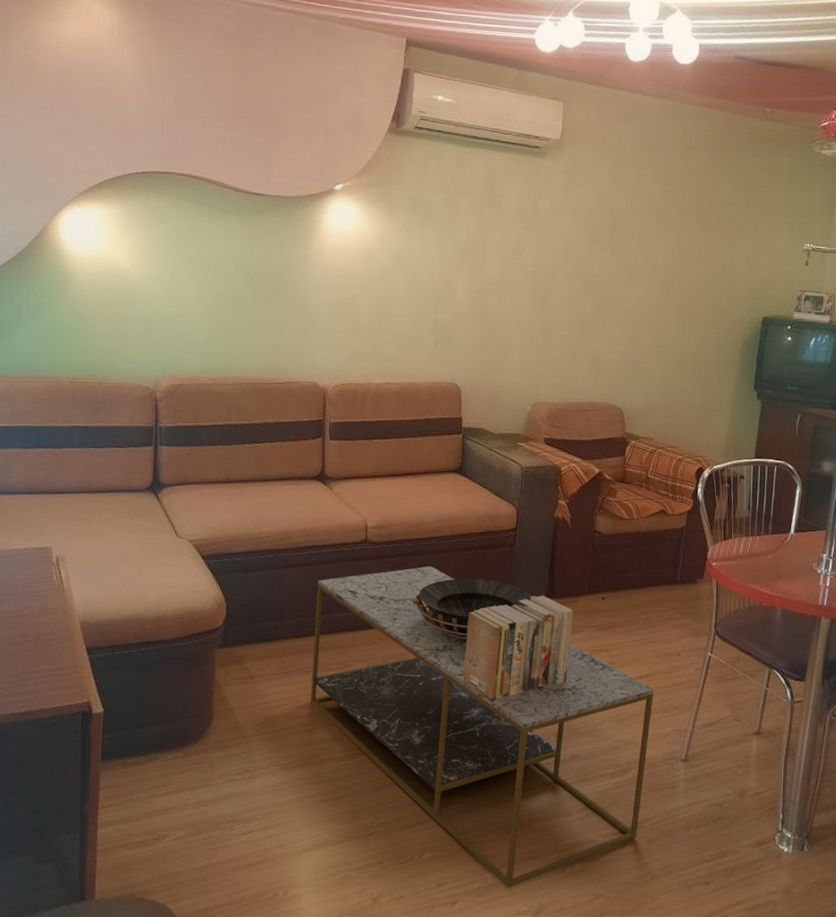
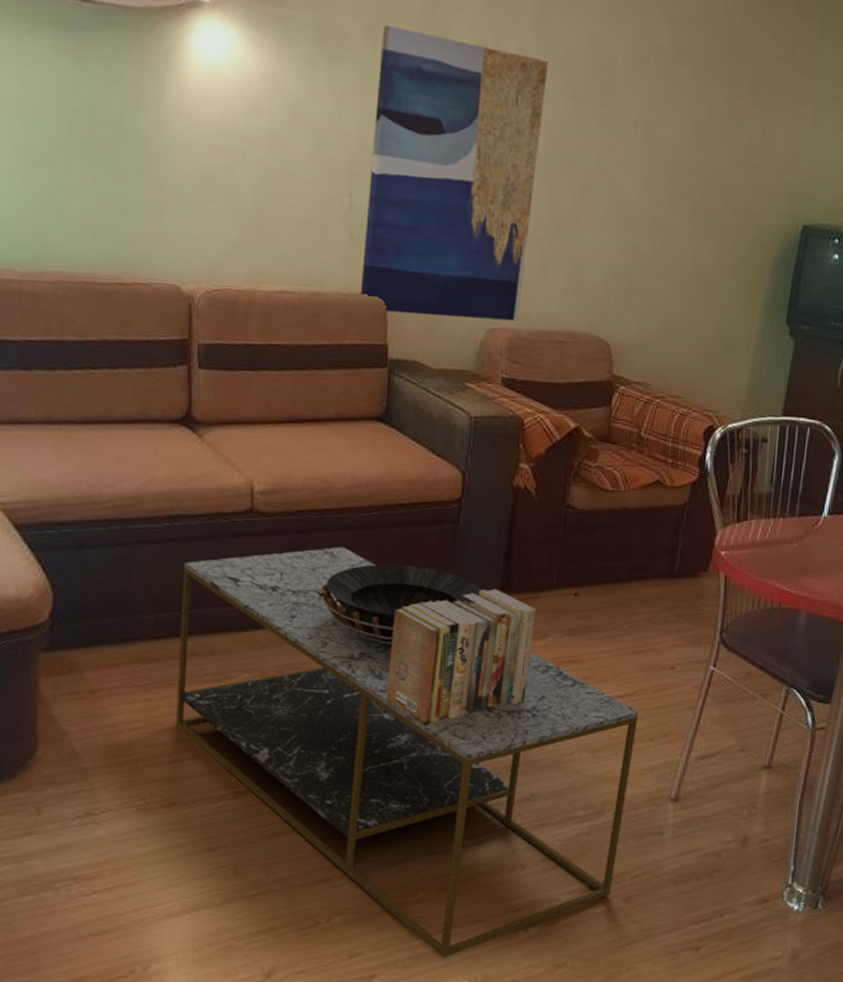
wall art: none [442,196,573,397] -> present [359,24,549,321]

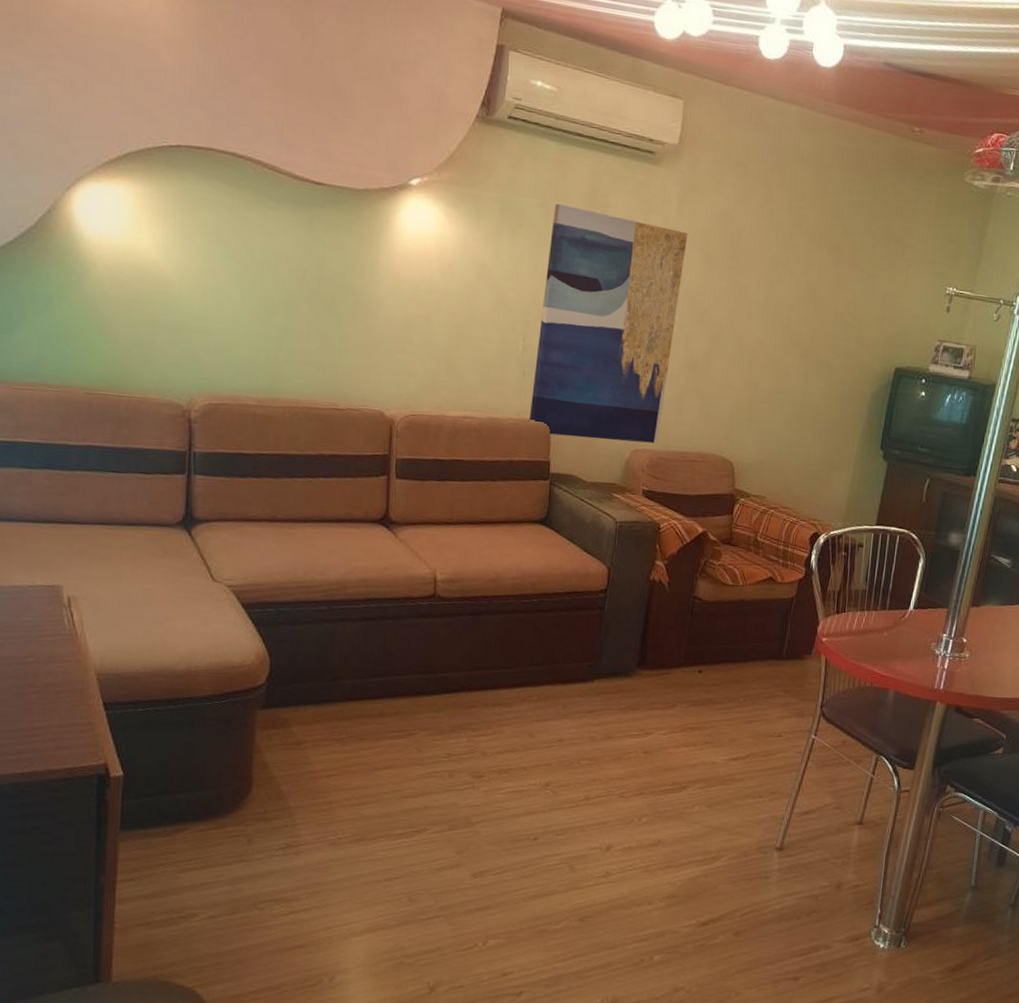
coffee table: present [176,547,639,958] -> none [365,627,751,980]
decorative bowl: present [317,564,482,645] -> none [485,642,622,710]
books: present [386,588,537,723] -> none [539,665,667,777]

